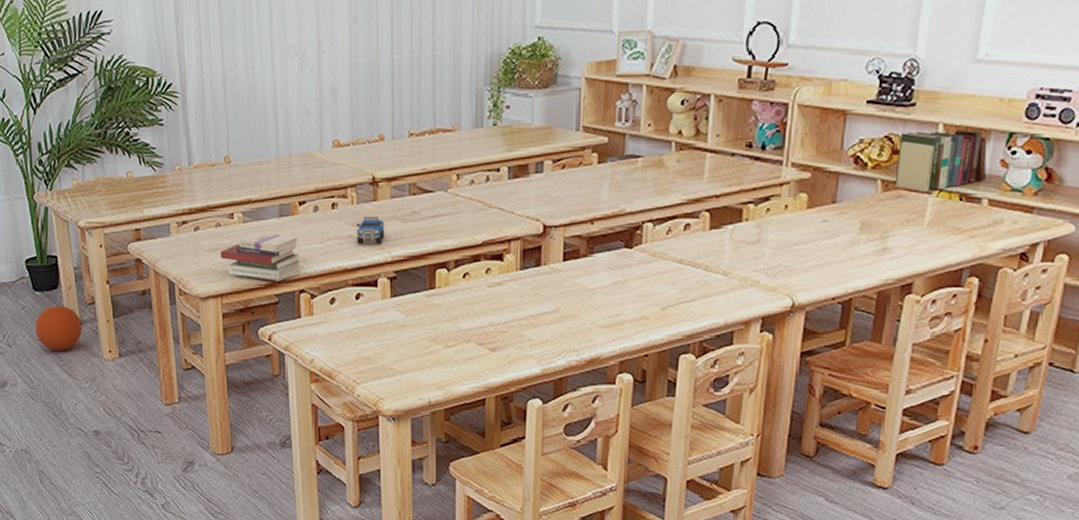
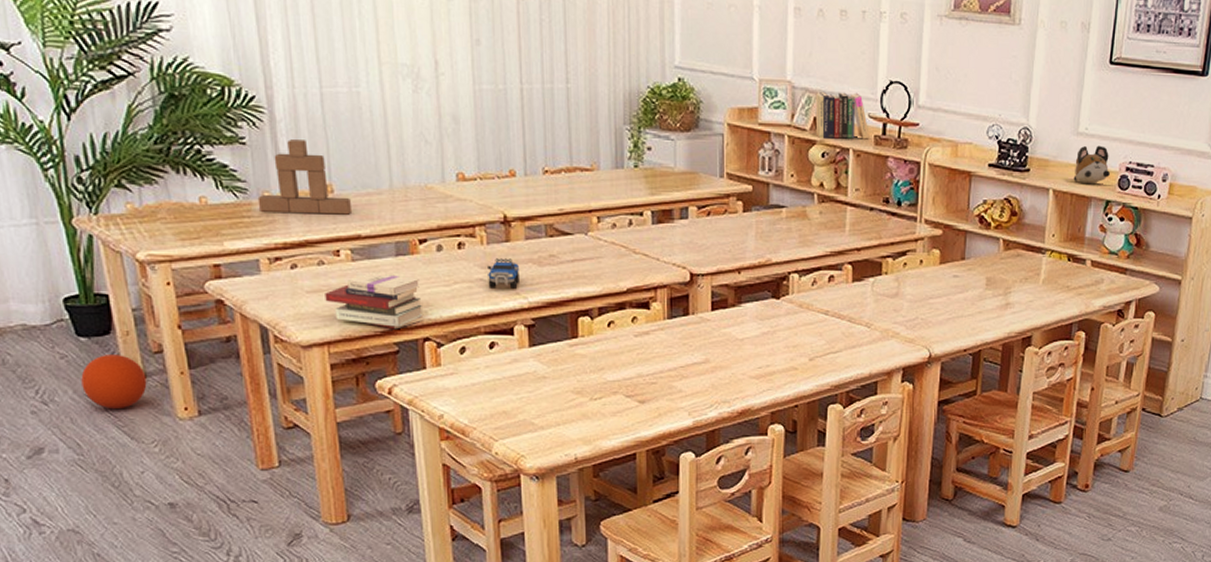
toy blocks: none [171,118,245,183] -> present [257,139,353,215]
books: none [675,37,733,87] -> present [815,91,870,140]
books: present [894,128,987,192] -> none [1014,195,1089,252]
plush toy: none [969,72,1017,116] -> present [1073,145,1111,184]

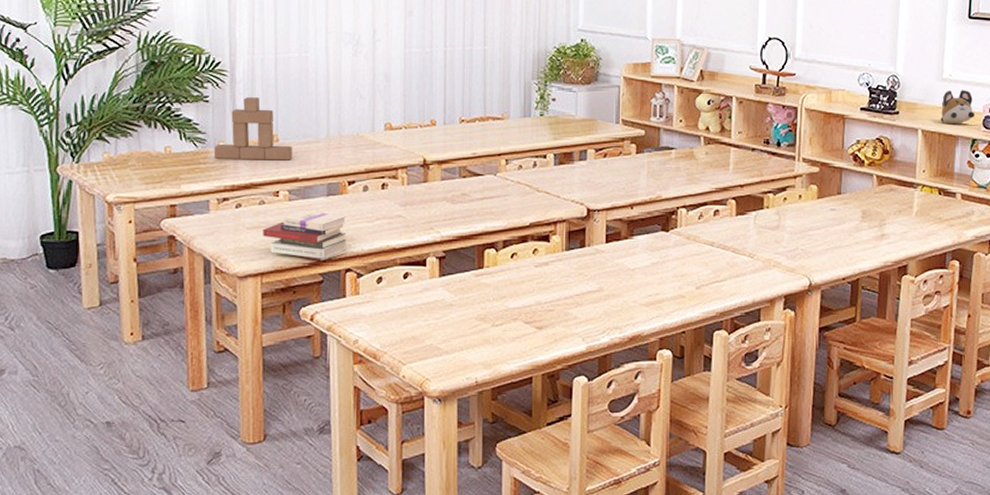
ball: present [81,355,147,408] -> none [45,285,101,333]
toy car: present [488,258,520,289] -> none [406,197,435,224]
books: present [815,91,870,140] -> none [702,47,751,89]

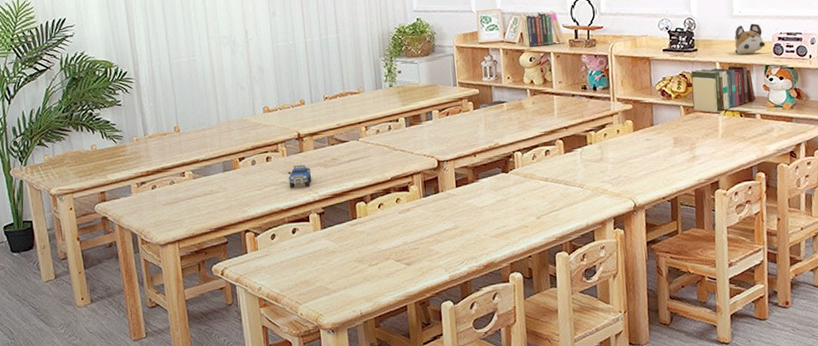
toy blocks: present [213,97,293,160] -> none [129,97,193,151]
books: present [263,211,348,262] -> none [175,185,245,226]
toy car: none [406,197,435,224] -> present [288,164,312,188]
books: none [702,47,751,89] -> present [521,10,565,48]
books: none [887,134,958,186] -> present [691,65,756,113]

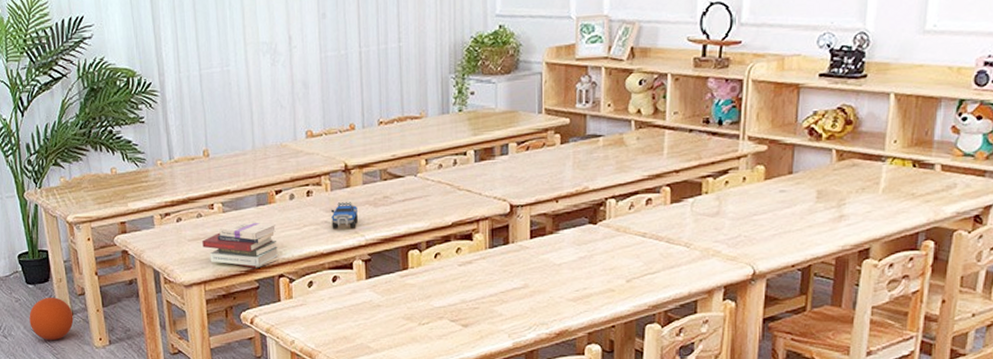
ball: none [14,263,57,303] -> present [29,297,74,340]
books: none [175,185,245,226] -> present [202,221,279,269]
books: present [521,10,565,48] -> none [632,18,689,68]
books: present [691,65,756,113] -> none [849,97,939,160]
plush toy: present [734,23,766,55] -> none [919,41,965,84]

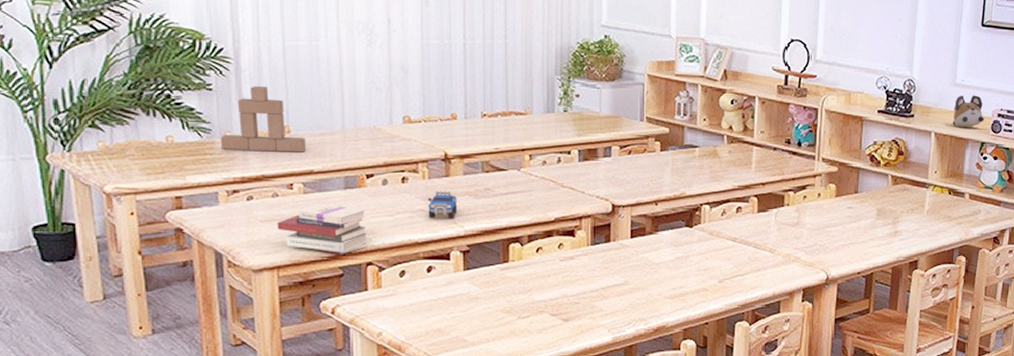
ball: present [29,297,74,340] -> none [43,278,105,328]
toy blocks: none [152,115,224,177] -> present [220,86,307,153]
plush toy: none [919,41,965,84] -> present [952,95,985,128]

